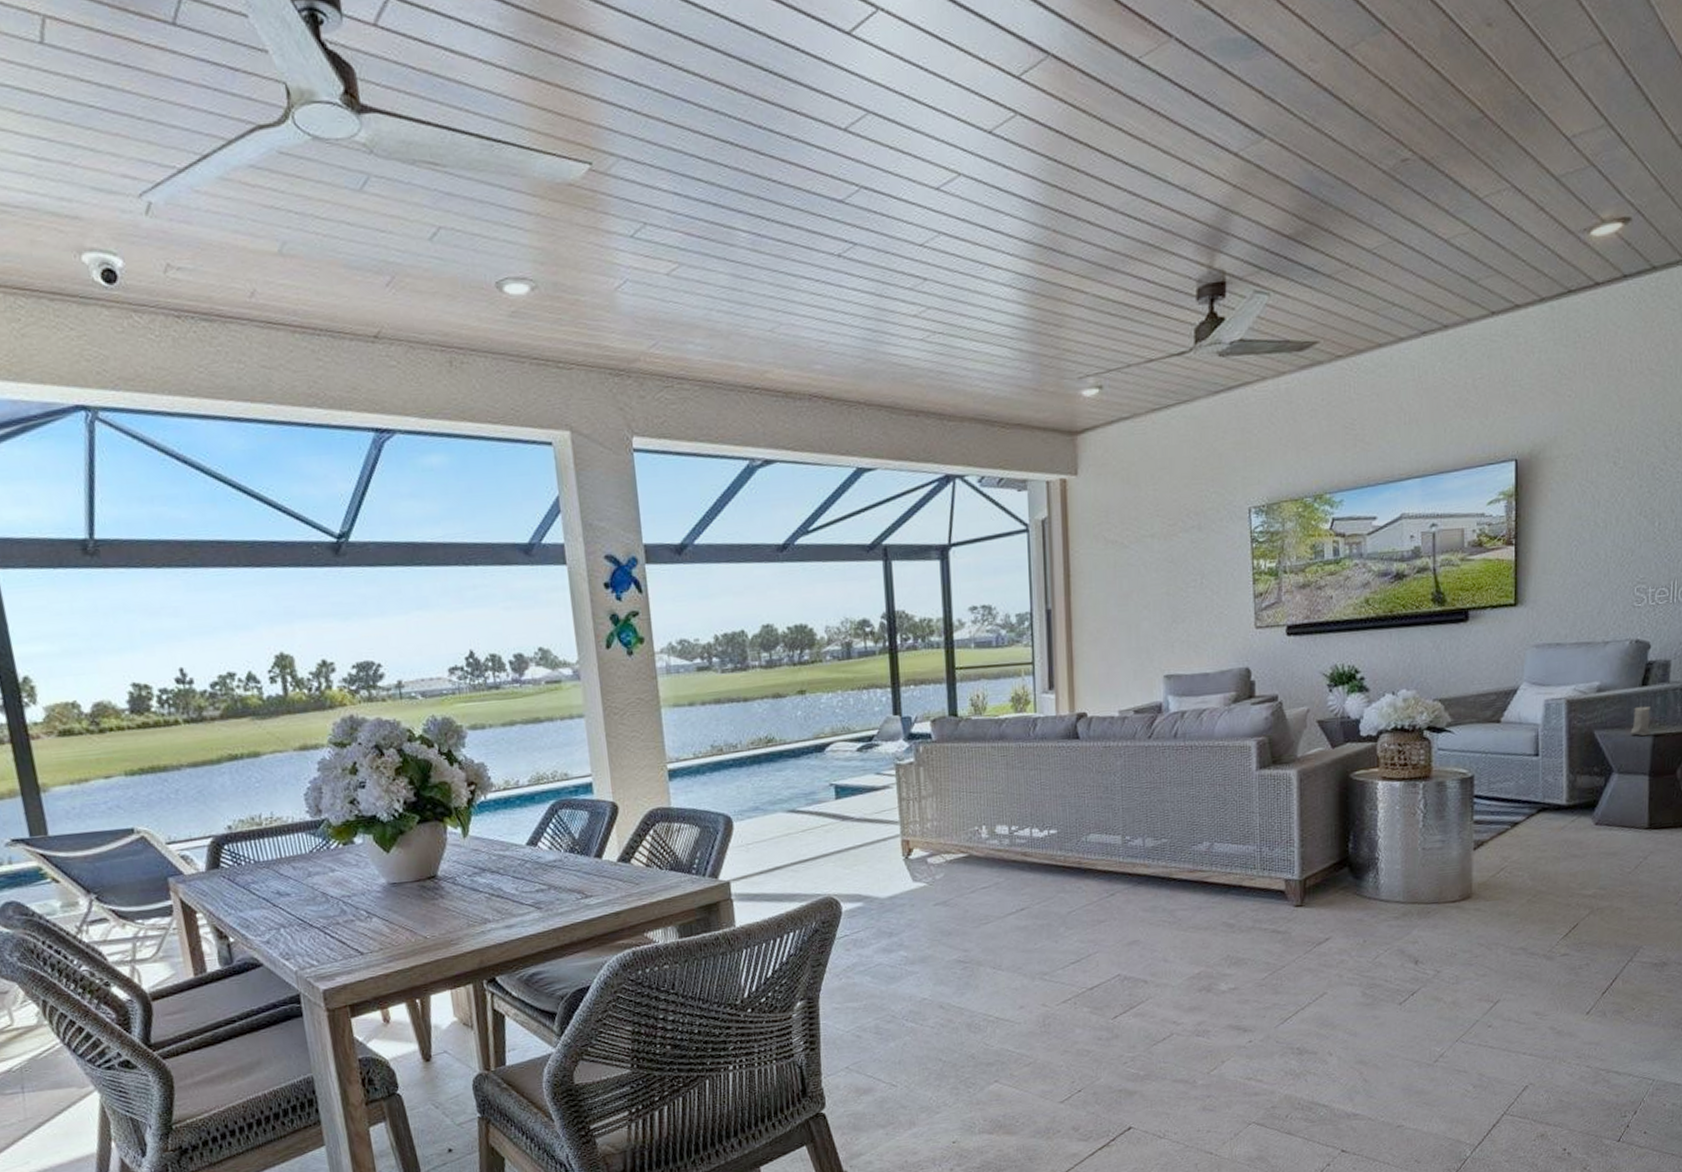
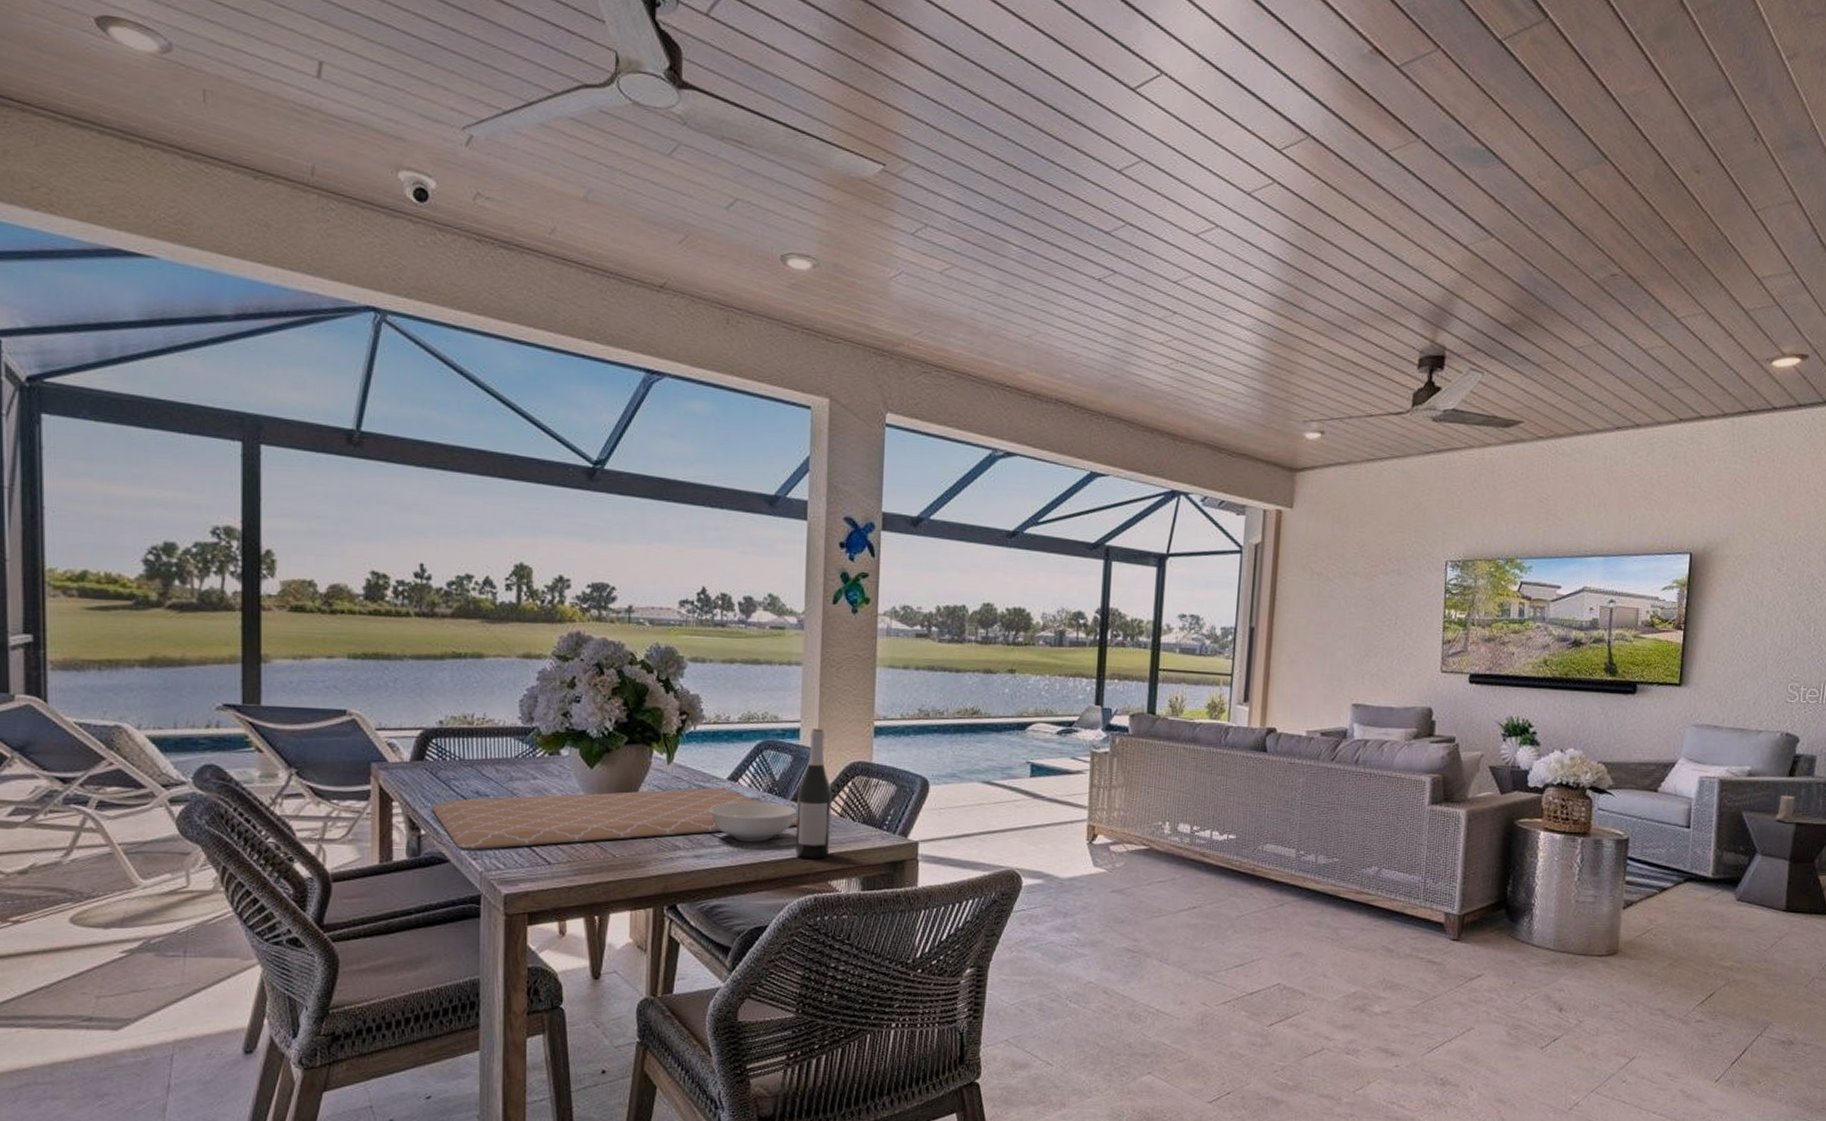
placemat: none [234,854,605,951] -> present [431,788,798,850]
bowl: none [513,862,602,906] -> present [710,801,797,842]
wine bottle: none [599,779,641,914] -> present [795,728,832,859]

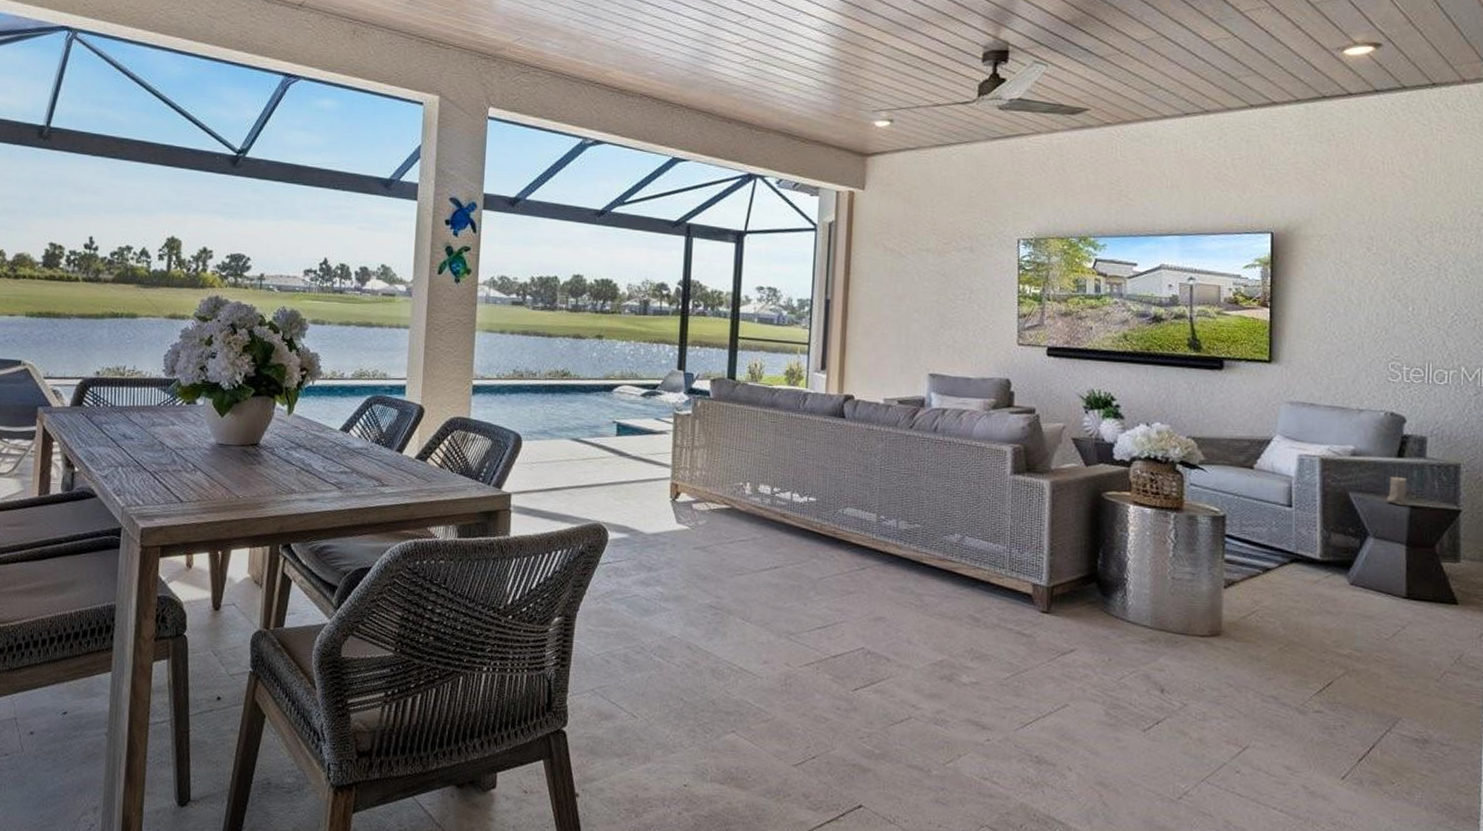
placemat: present [431,788,798,850] -> none [84,437,402,487]
bowl: present [710,801,797,842] -> none [323,450,401,489]
wine bottle: present [795,728,832,859] -> none [398,385,433,506]

